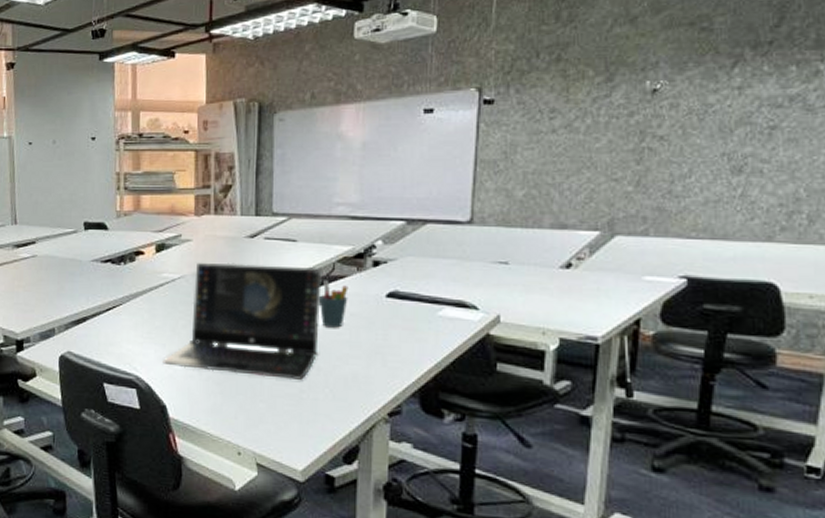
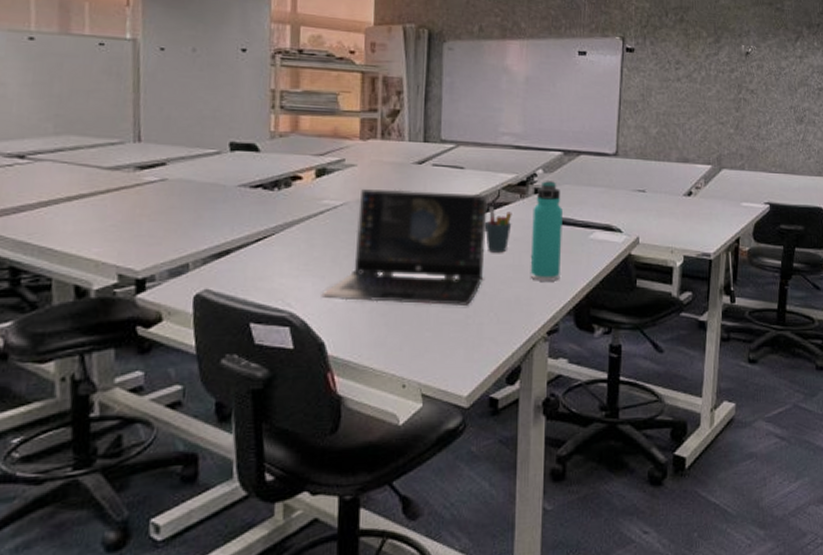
thermos bottle: none [368,253,406,360] -> present [530,181,563,281]

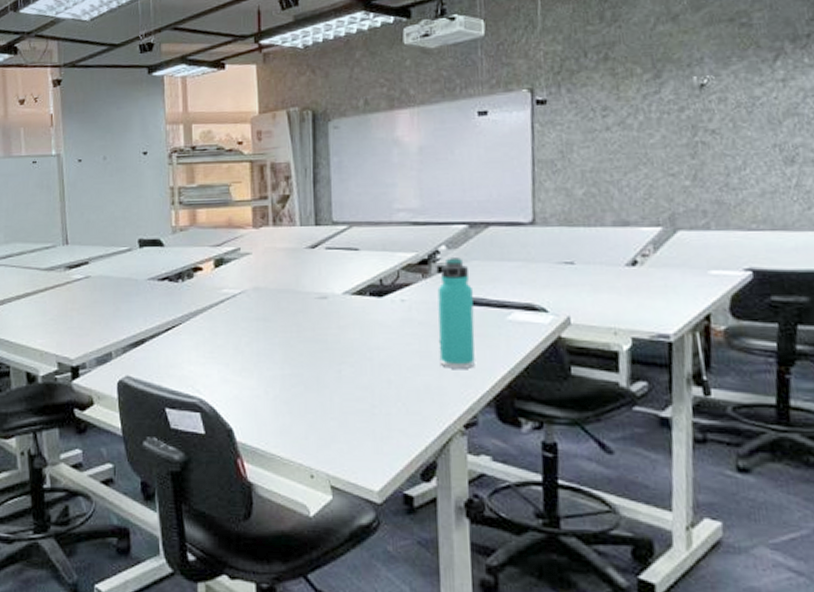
laptop computer: present [321,189,488,307] -> none [227,275,388,396]
pen holder: present [484,207,512,253] -> none [384,289,415,338]

